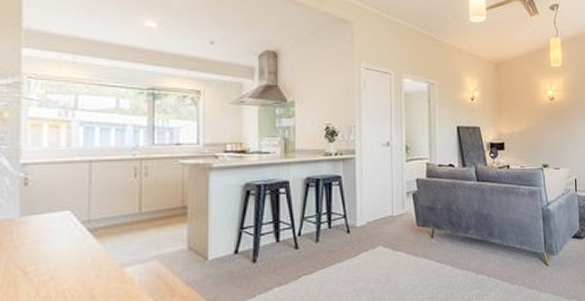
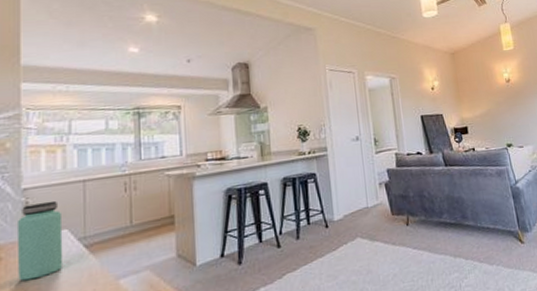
bottle: none [14,179,65,261] -> present [16,200,64,281]

